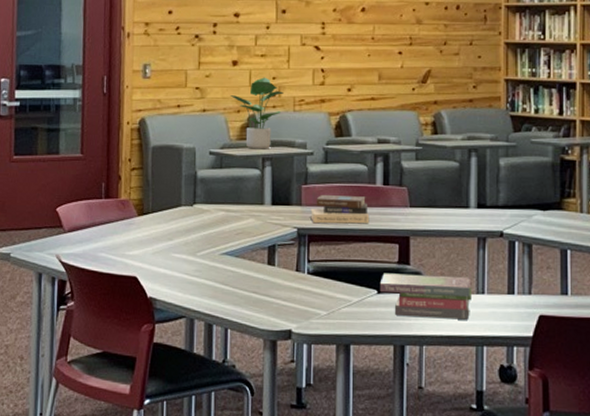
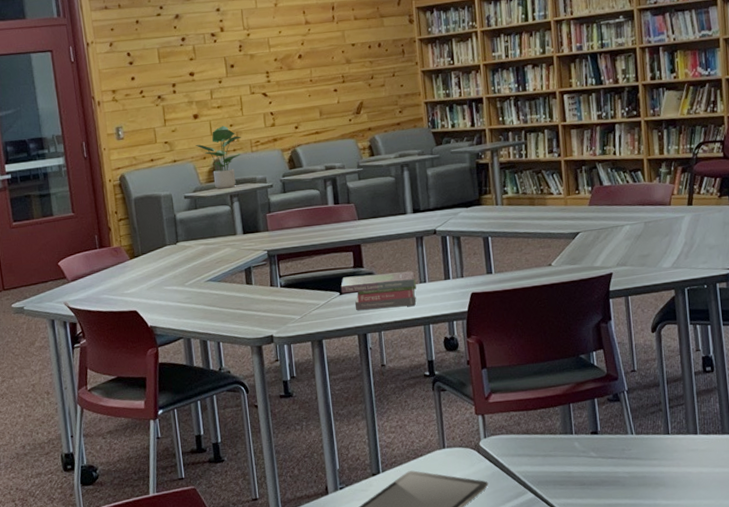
books: present [310,195,370,224] -> none [276,216,327,245]

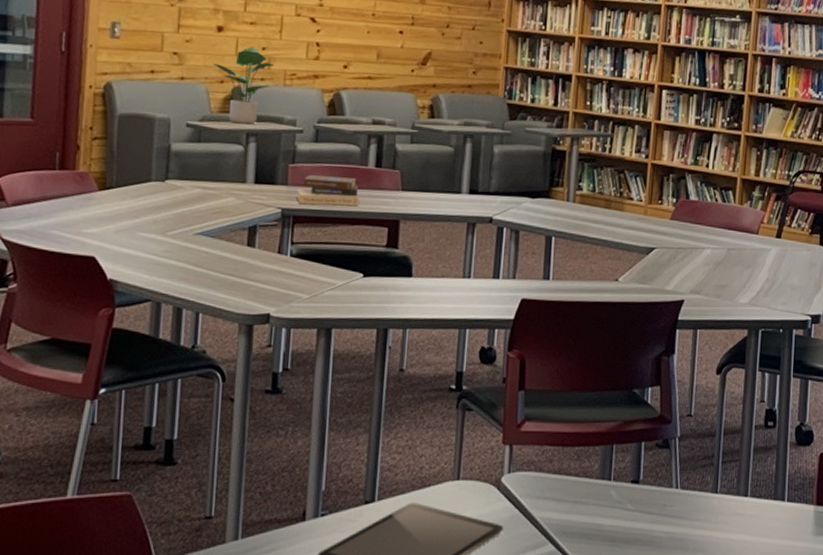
books: none [276,216,327,245] -> present [296,175,360,207]
books: present [340,270,416,311] -> none [365,256,458,303]

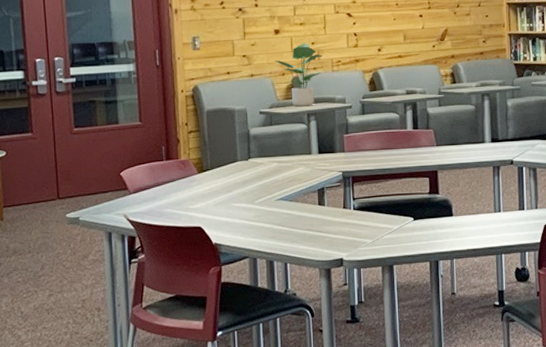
books: present [296,175,360,207] -> none [353,140,404,167]

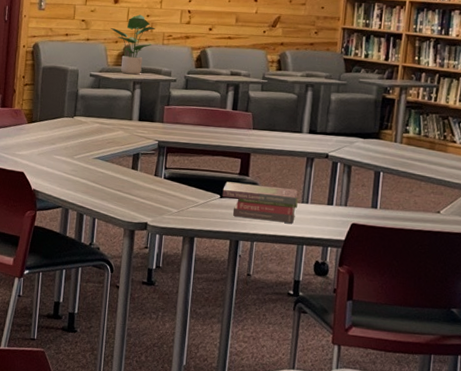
books: none [415,199,491,237] -> present [222,181,298,224]

